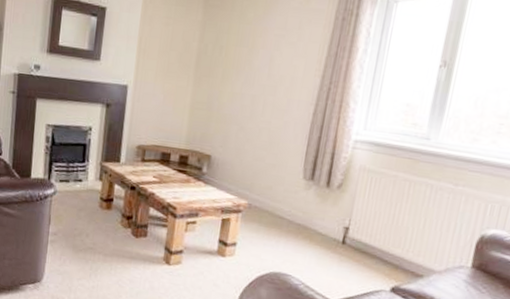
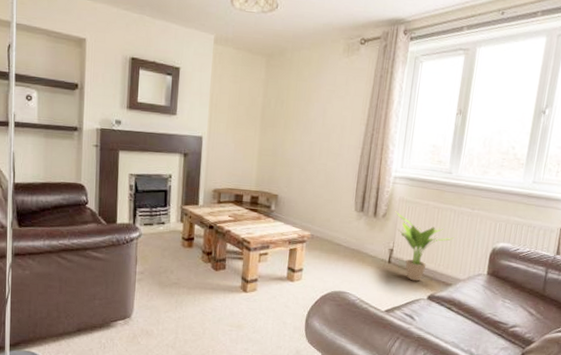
potted plant: none [353,181,428,269] -> present [395,211,453,282]

